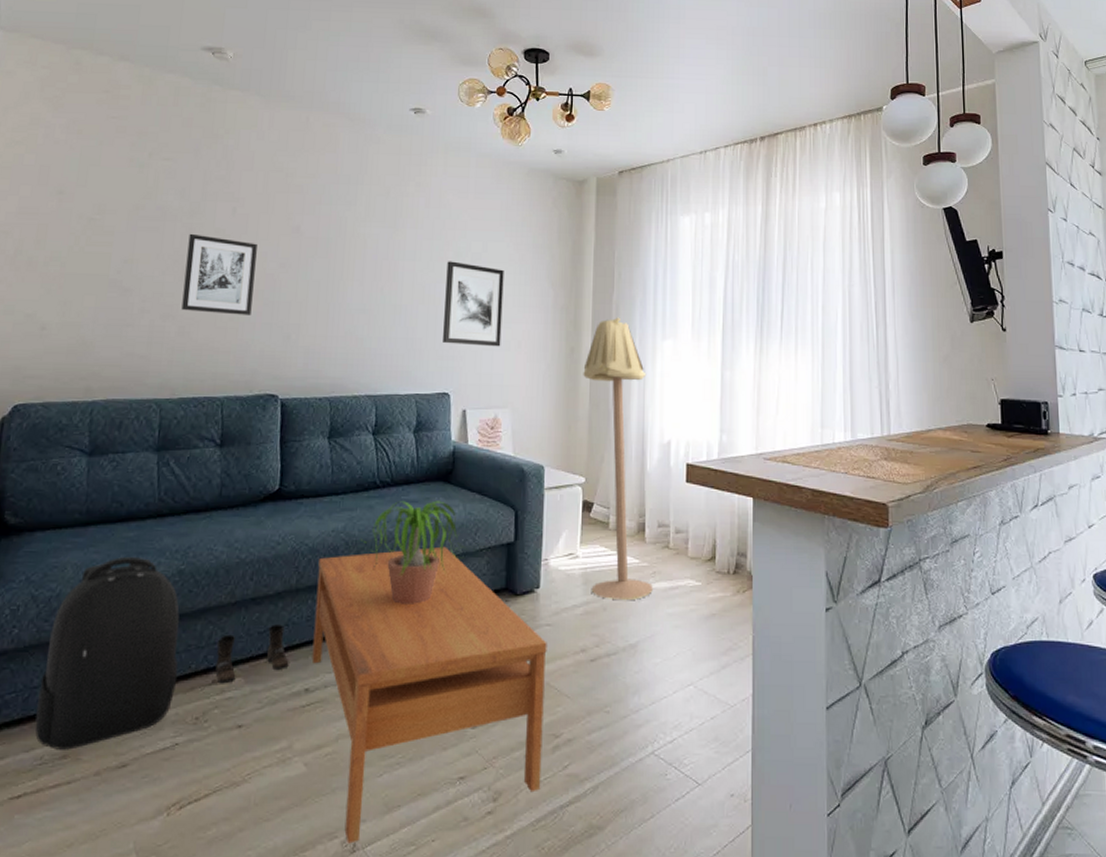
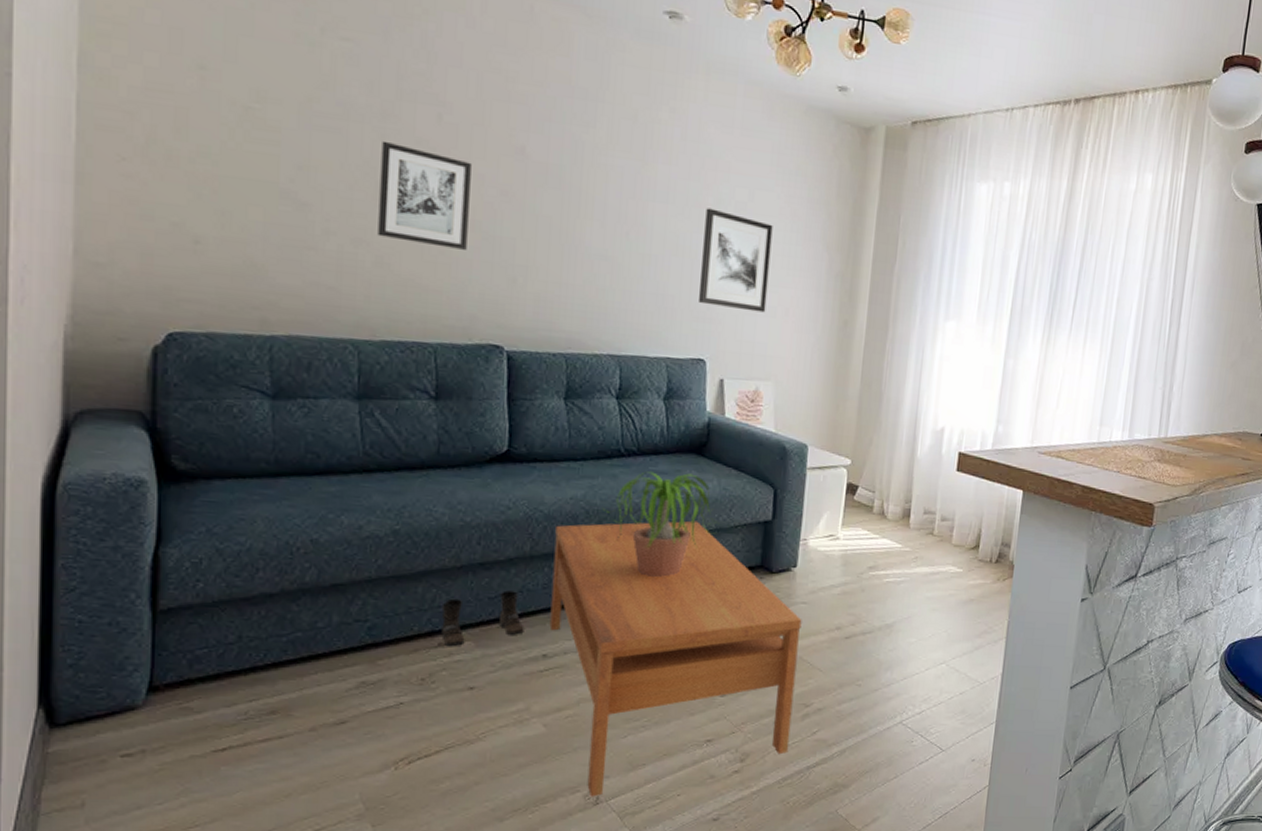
backpack: present [35,556,180,750] -> none [235,512,399,706]
floor lamp: present [583,317,653,600] -> none [850,291,925,583]

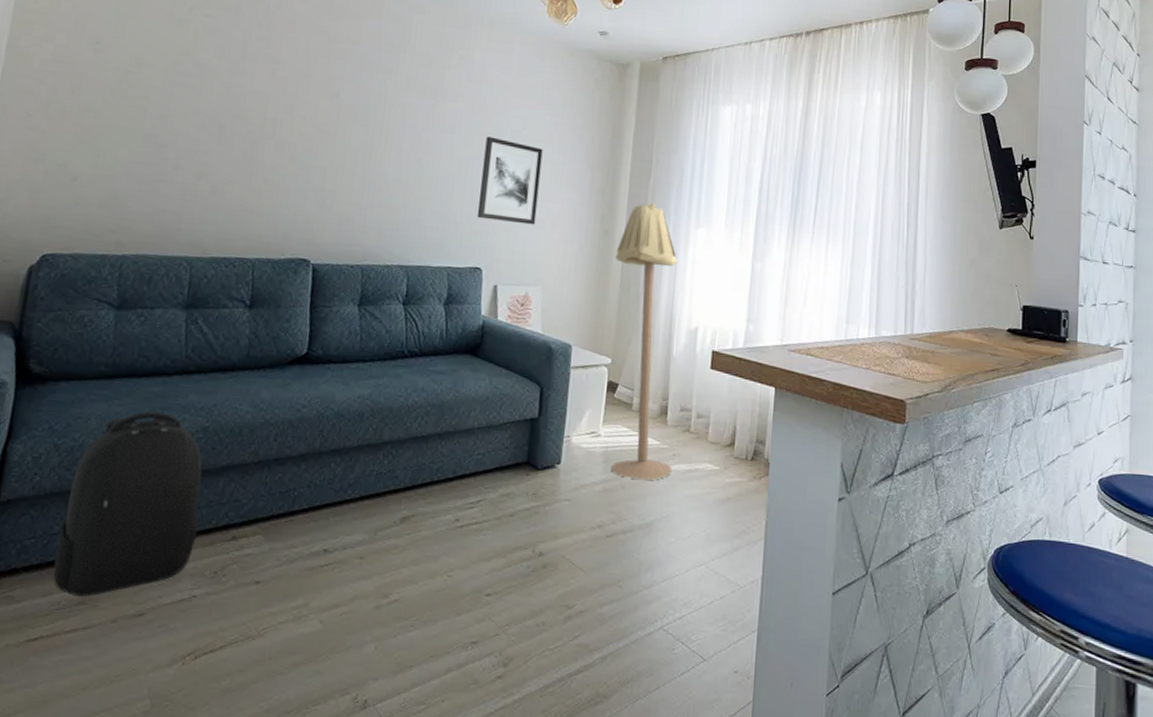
backpack: none [235,512,399,706] -> present [53,410,202,597]
wall art: present [378,140,472,250] -> none [216,92,296,179]
boots: present [441,590,524,647] -> none [236,485,310,541]
coffee table: present [549,520,802,797] -> none [332,418,565,700]
potted plant: present [603,471,717,577] -> none [386,371,487,473]
floor lamp: none [850,291,925,583] -> present [611,202,678,480]

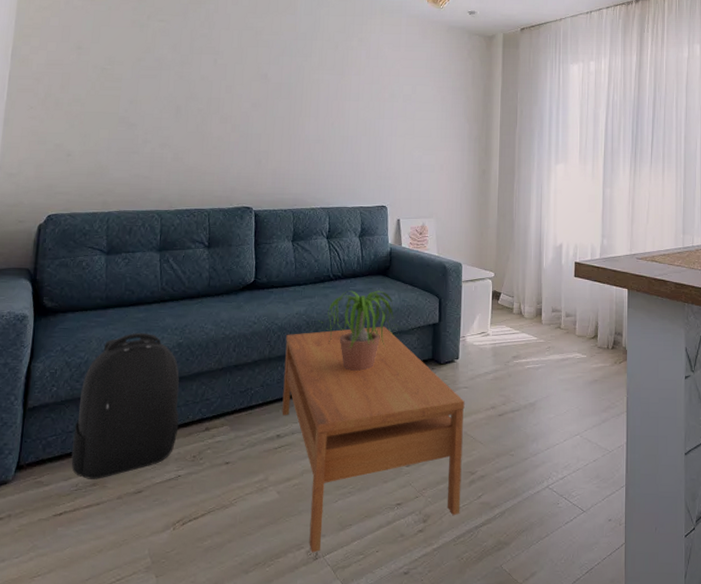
coffee table: none [332,418,565,700] -> present [282,326,465,553]
potted plant: none [386,371,487,473] -> present [319,290,399,371]
wall art: present [478,136,543,225] -> none [381,101,429,169]
floor lamp: present [611,202,678,480] -> none [492,146,548,368]

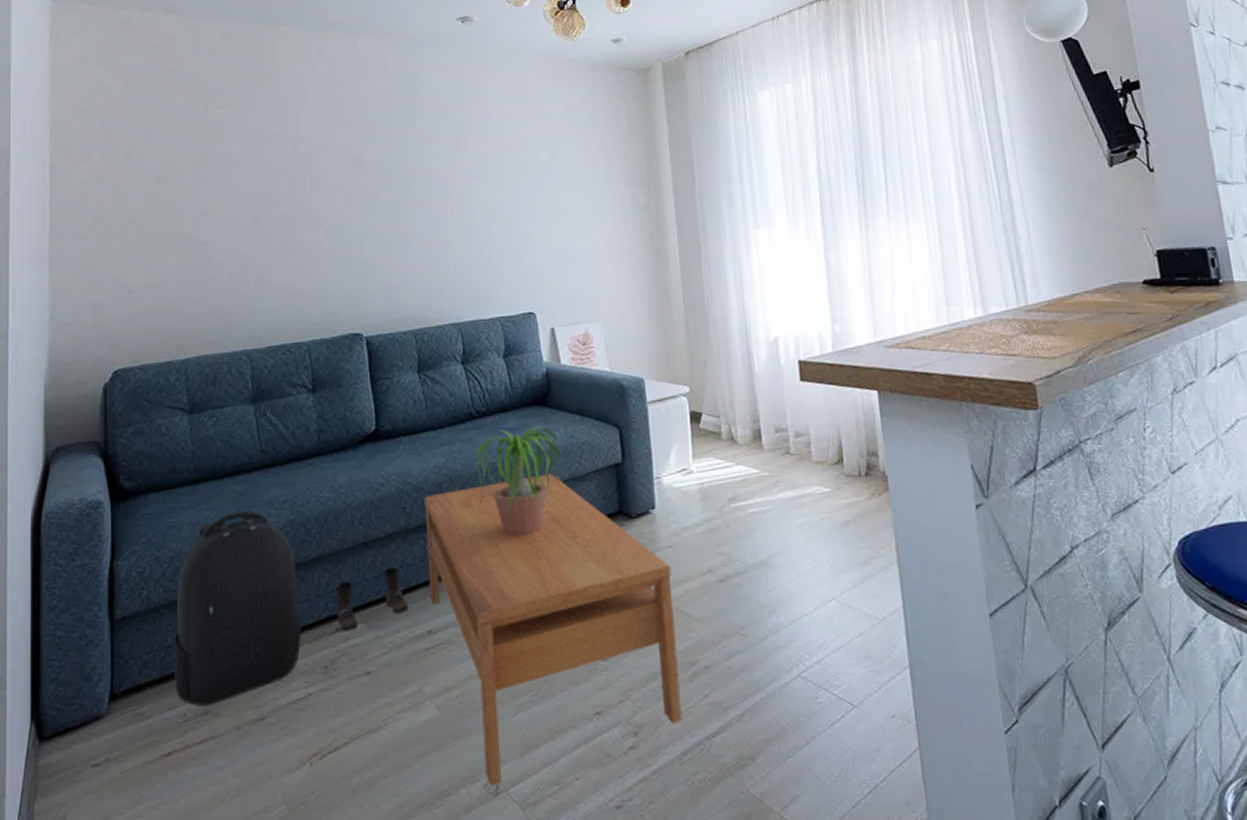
boots: none [208,385,264,431] -> present [335,567,409,632]

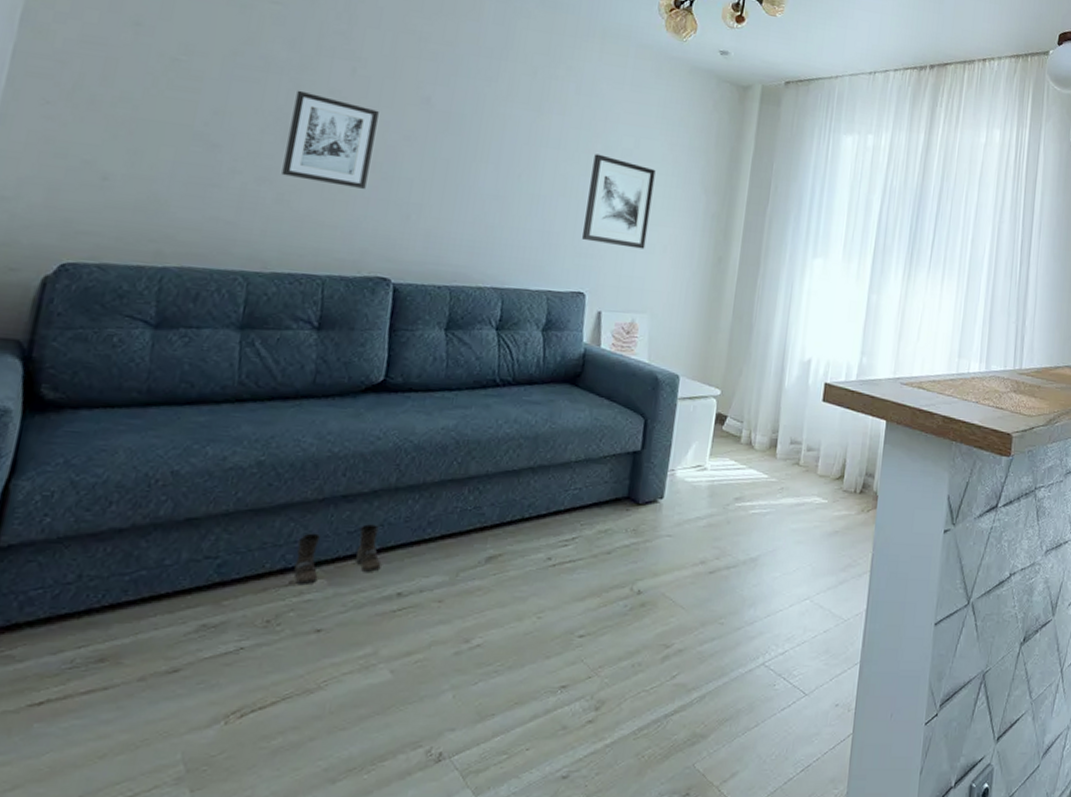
backpack: present [174,510,302,706] -> none [66,443,256,653]
wall art: none [255,178,325,258] -> present [281,90,379,189]
coffee table: present [425,473,683,786] -> none [407,451,666,753]
potted plant: present [464,426,569,537] -> none [474,401,586,510]
wall art: none [515,172,582,261] -> present [582,154,656,250]

